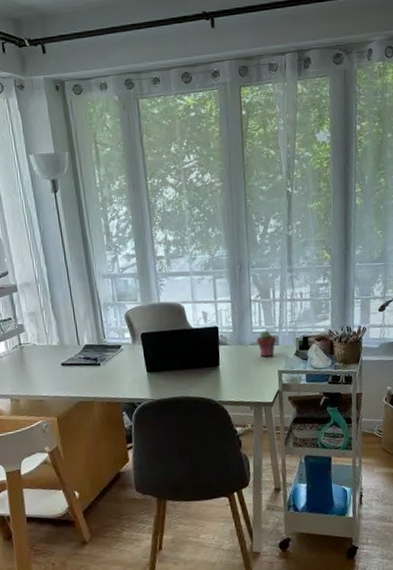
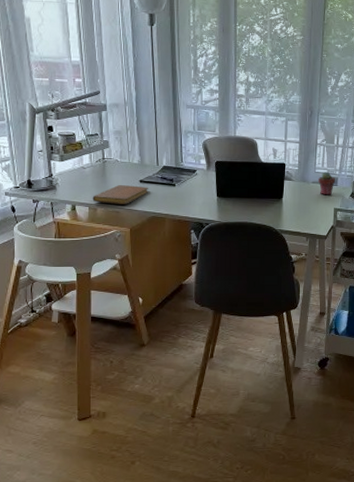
notebook: none [13,370,73,393] -> present [92,184,149,204]

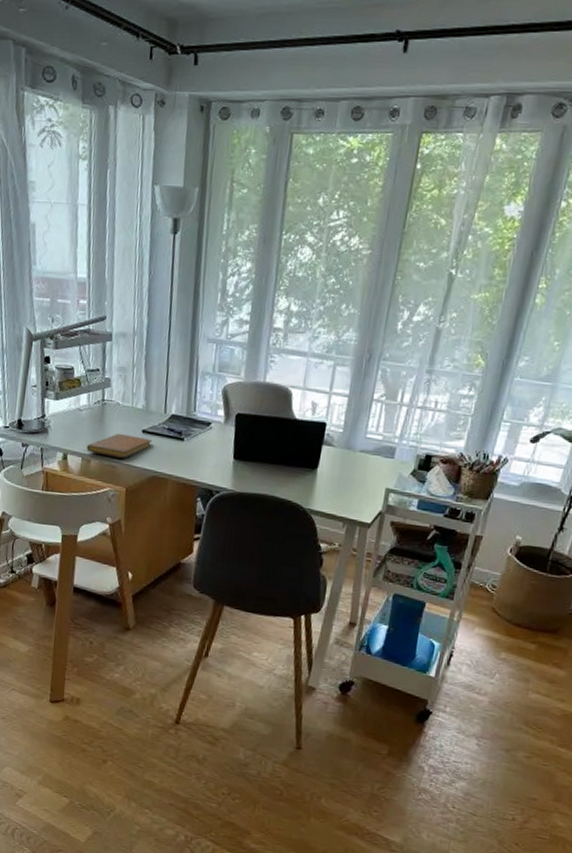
potted succulent: present [318,172,335,195] -> none [368,438,392,471]

